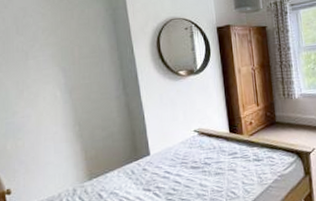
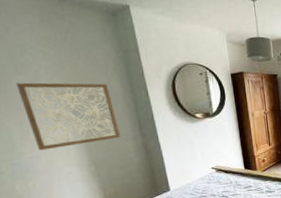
wall art: none [16,41,105,110] -> present [15,82,121,151]

